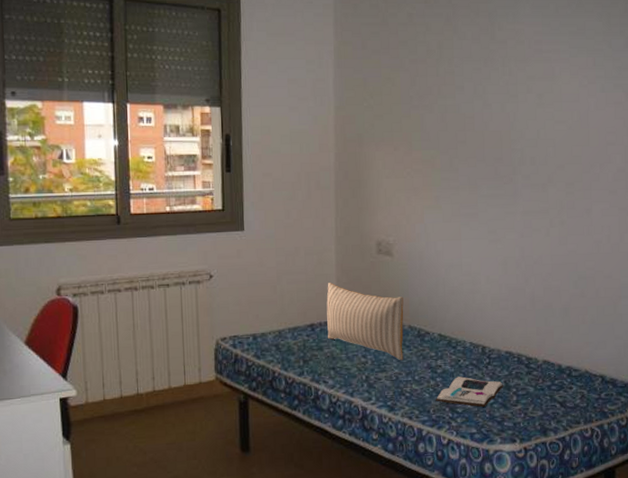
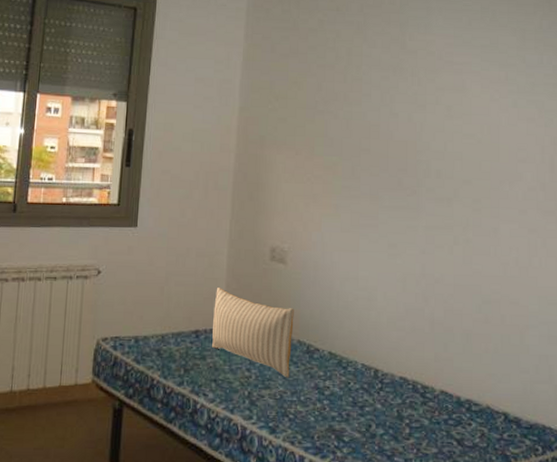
book: present [435,376,504,407] -> none [320,401,396,437]

